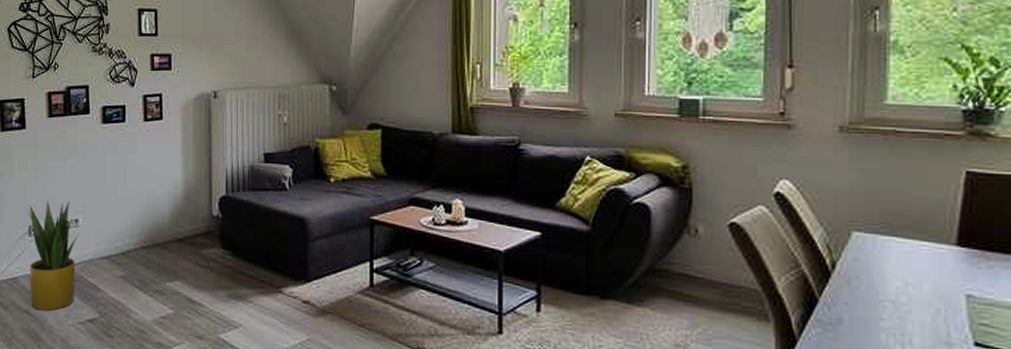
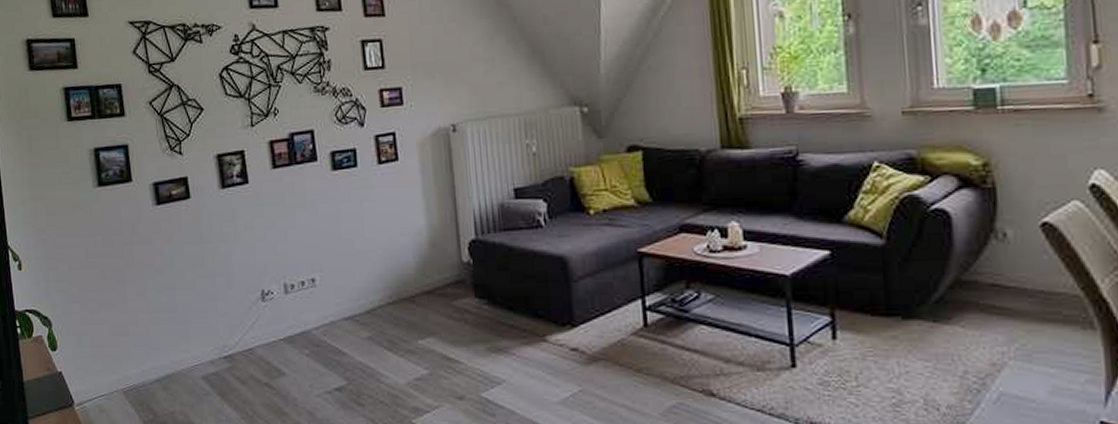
planter: present [28,200,79,311] -> none [259,258,318,383]

